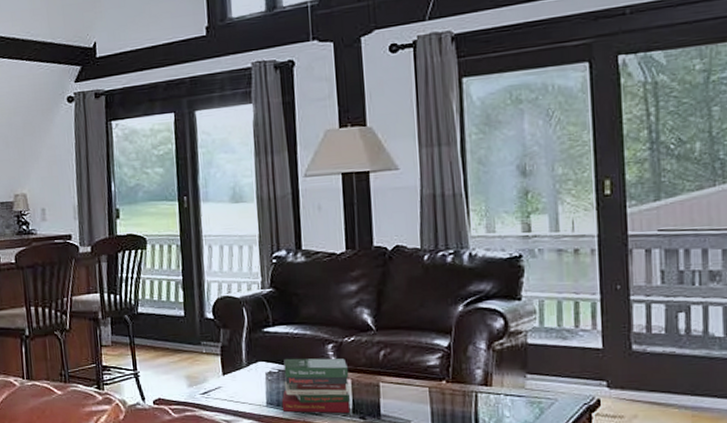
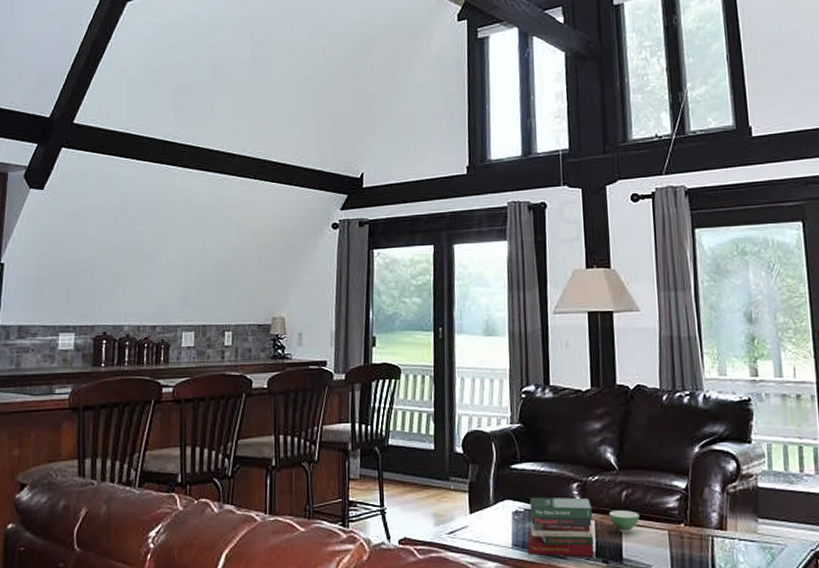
bowl: none [365,369,398,390] -> present [608,510,640,533]

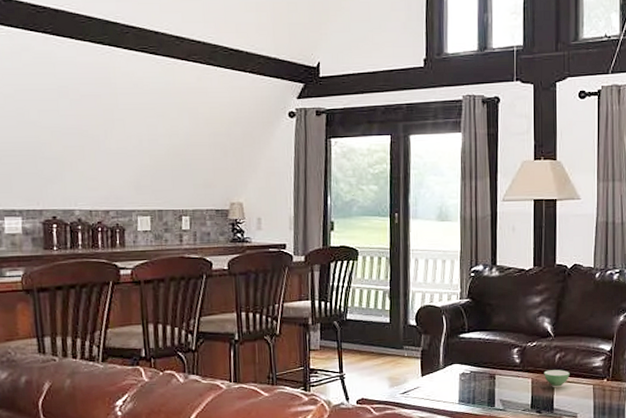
books: present [527,497,594,557] -> none [472,360,530,409]

